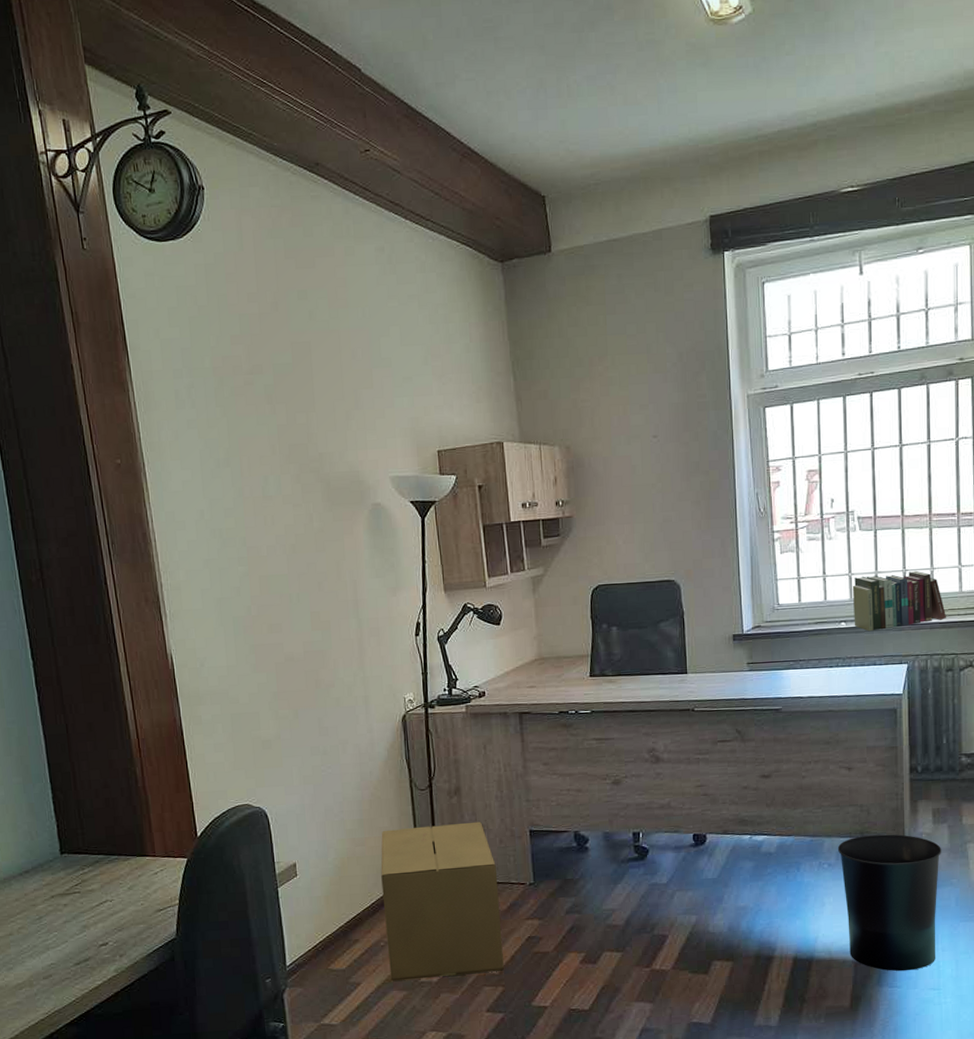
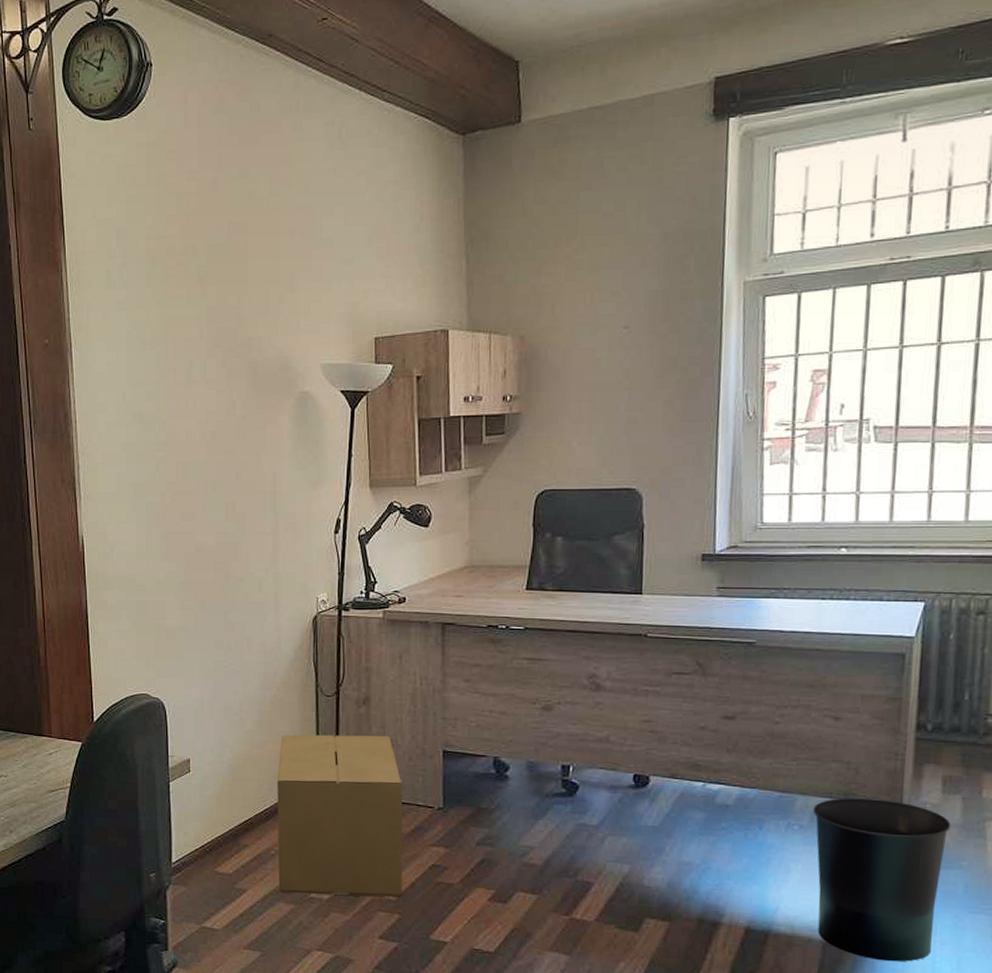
books: present [852,570,947,632] -> none [857,492,984,561]

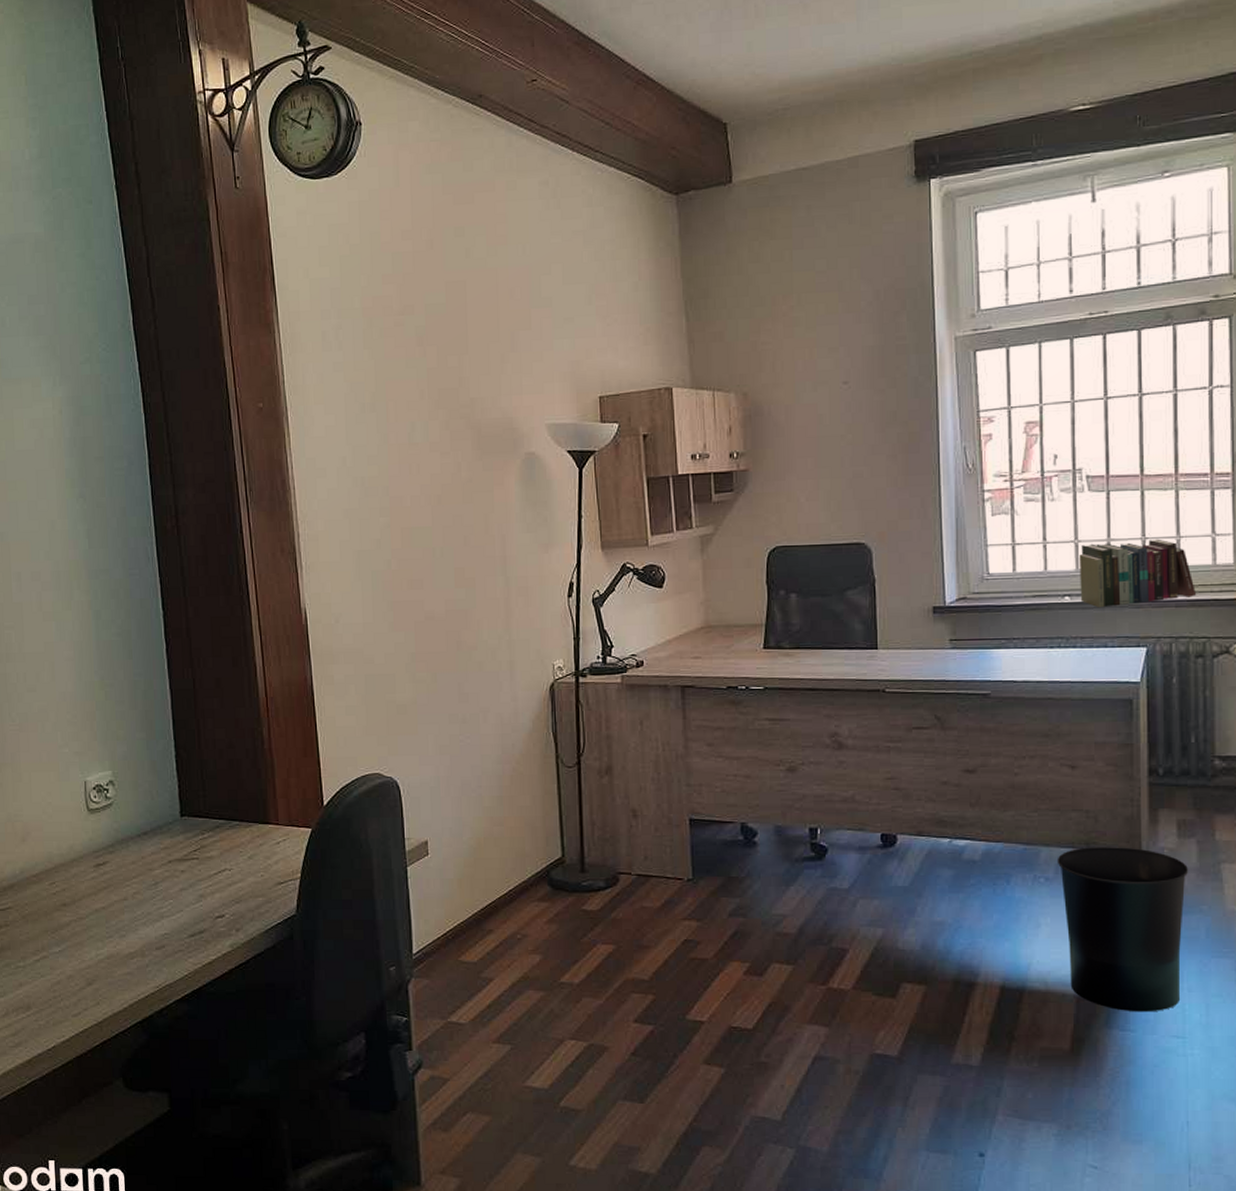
box: present [277,734,403,897] -> none [520,806,655,979]
books: none [857,492,984,561] -> present [1079,539,1197,608]

